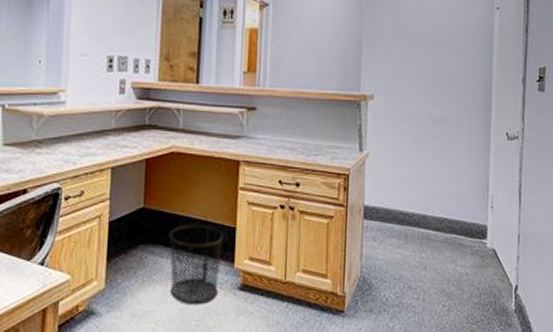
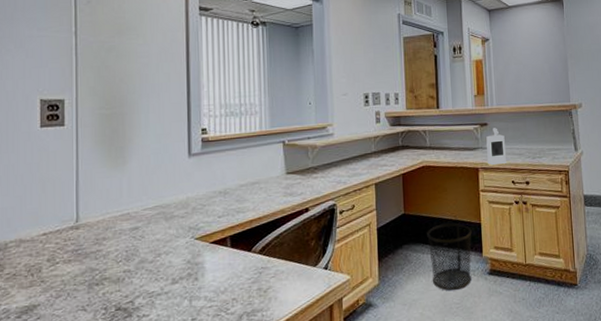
tissue box: none [252,114,276,160] -> present [486,128,506,166]

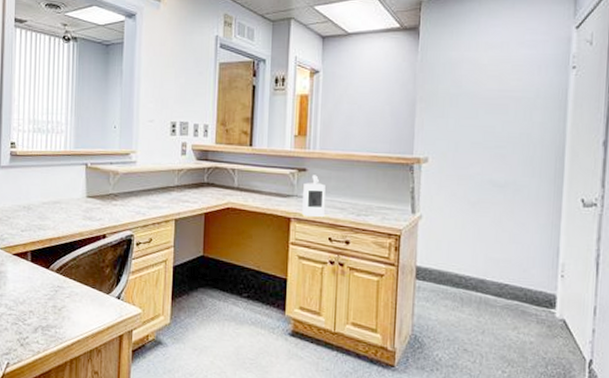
trash can: present [427,223,472,291] -> none [225,272,276,345]

